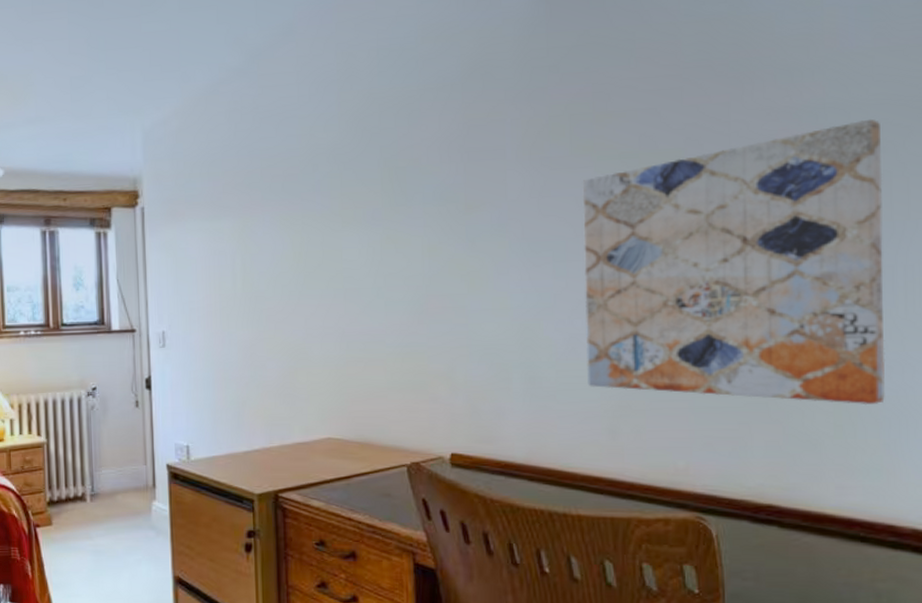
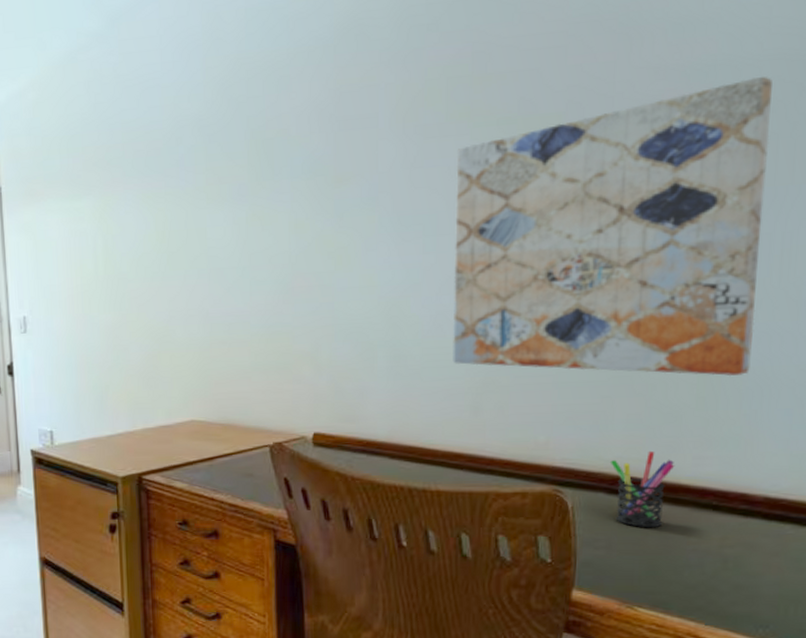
pen holder: none [751,478,818,558] -> present [609,450,675,527]

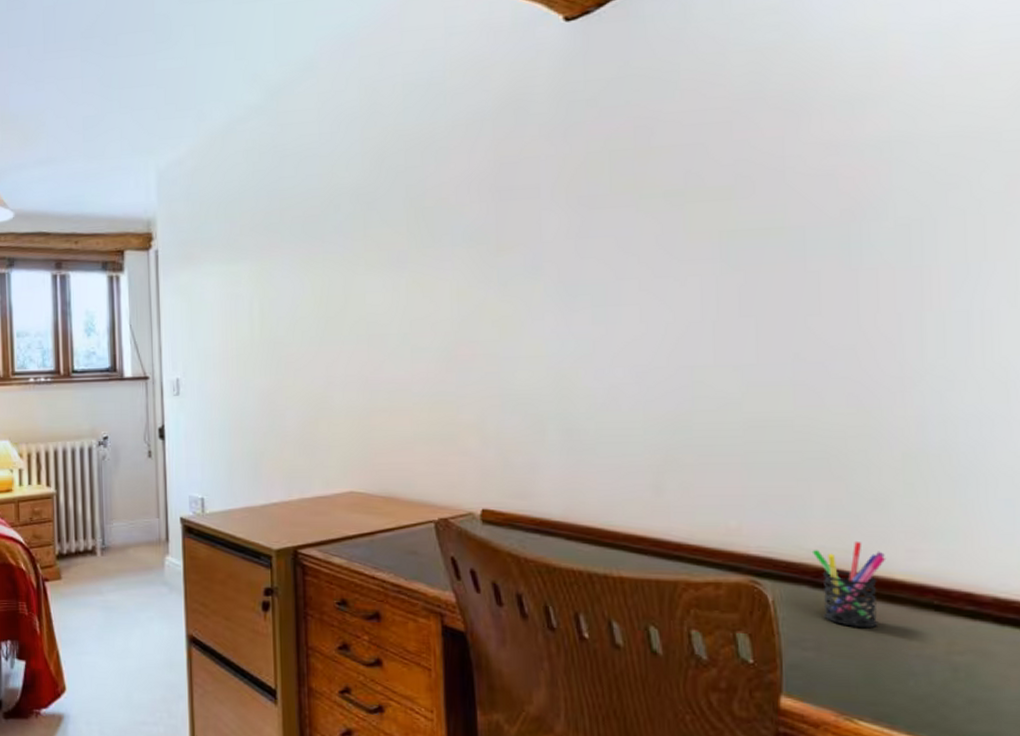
wall art: present [453,76,772,377] -> none [623,152,961,462]

